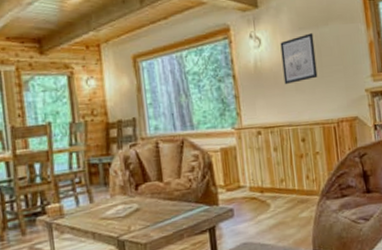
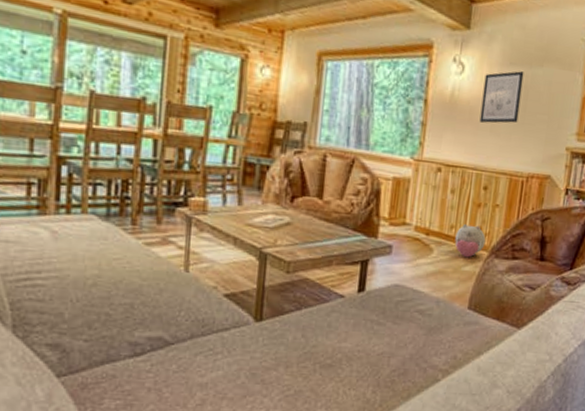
plush toy: none [286,174,315,205] -> present [454,224,486,258]

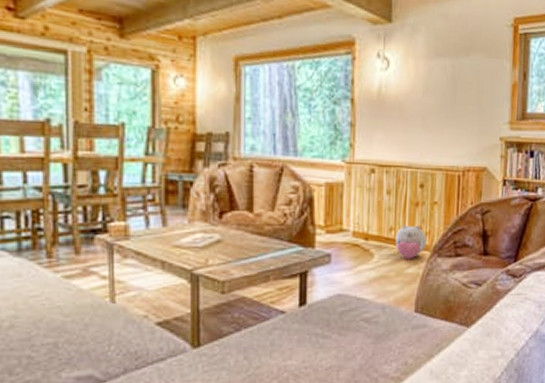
wall art: present [479,71,524,124] -> none [410,62,451,119]

